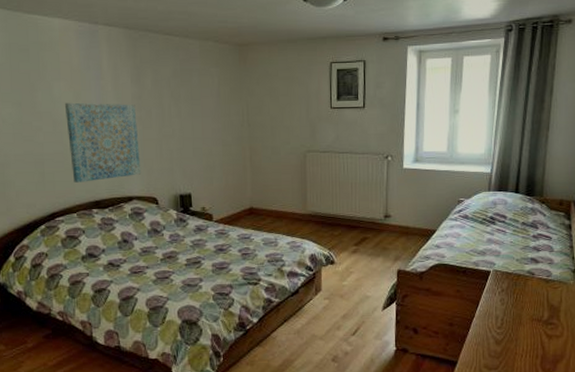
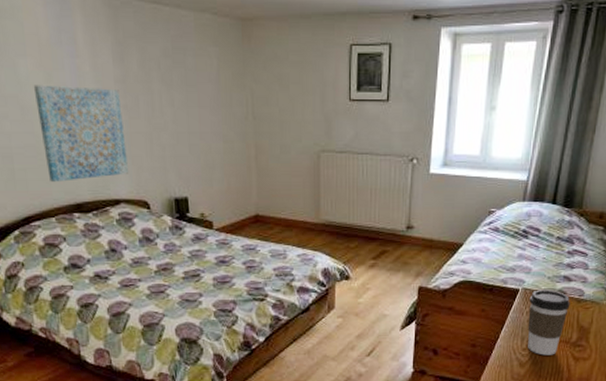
coffee cup: none [500,271,539,333] -> present [528,289,570,356]

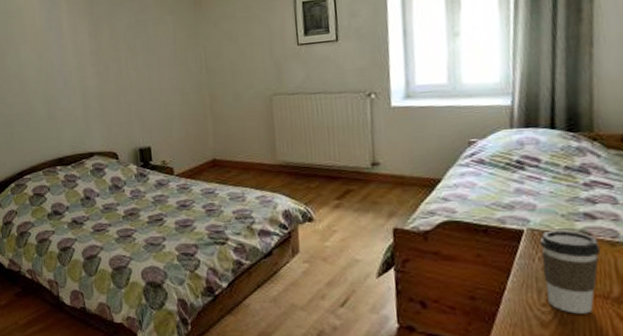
wall art: present [33,85,129,182] -> none [29,60,101,141]

